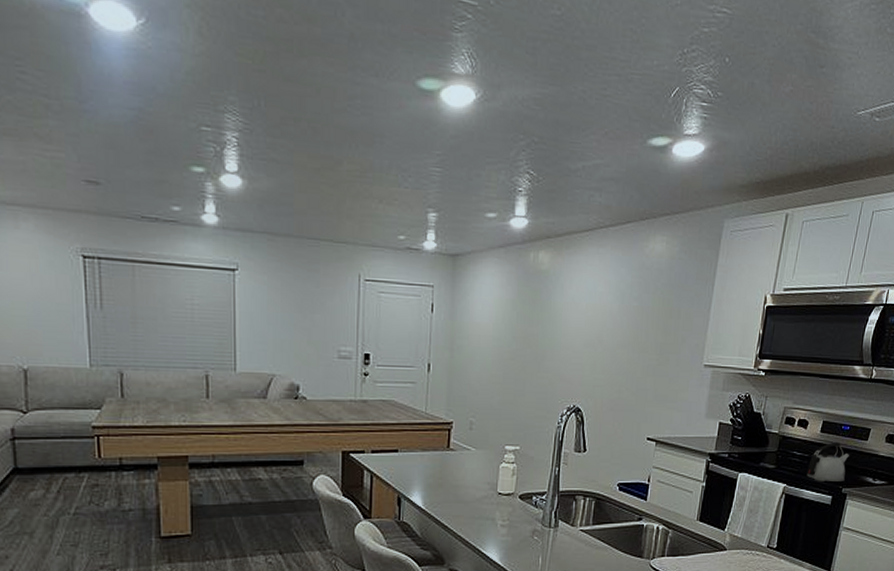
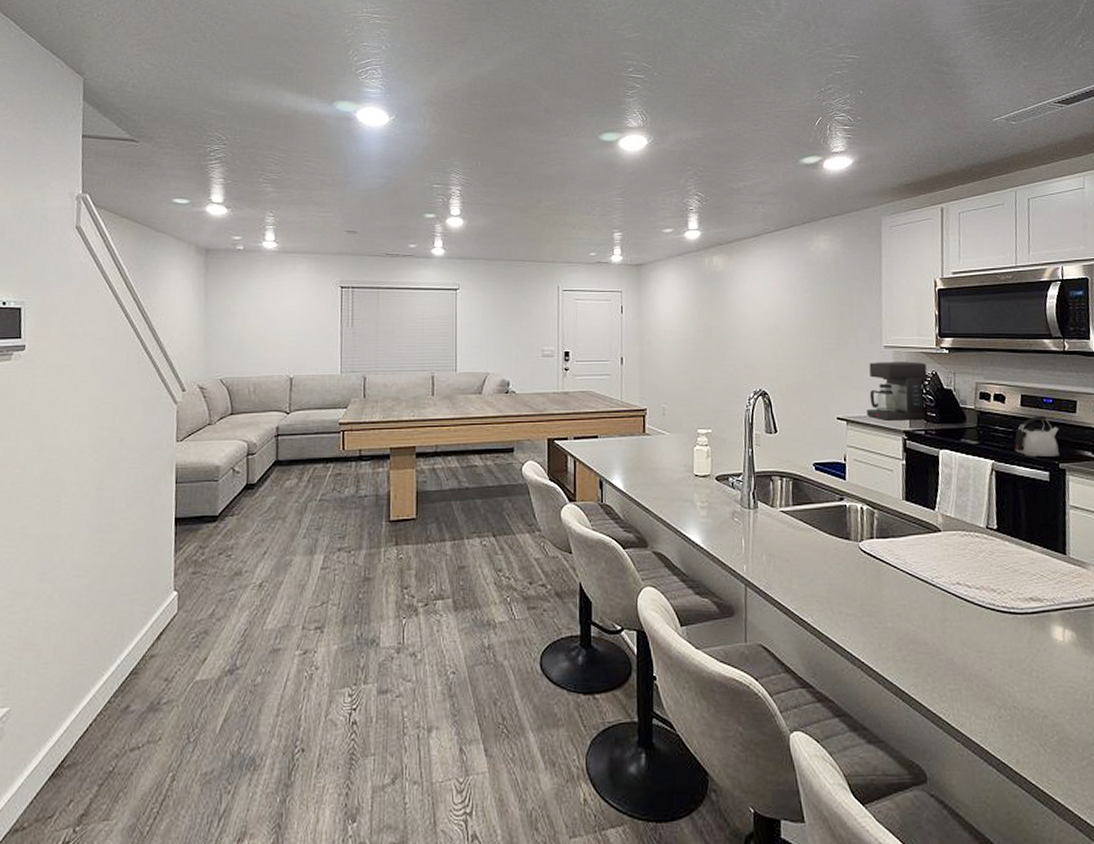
coffee maker: none [677,381,741,444] -> present [867,361,929,422]

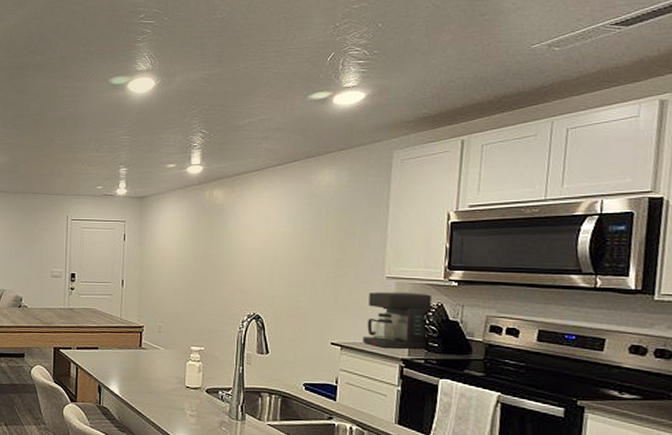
kettle: present [1014,415,1060,457] -> none [525,351,580,393]

